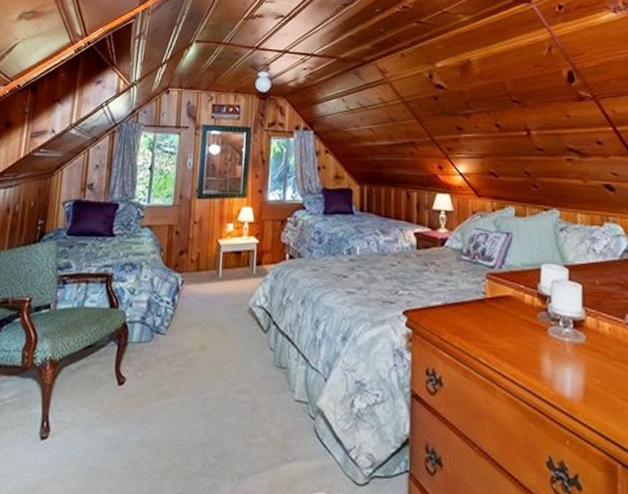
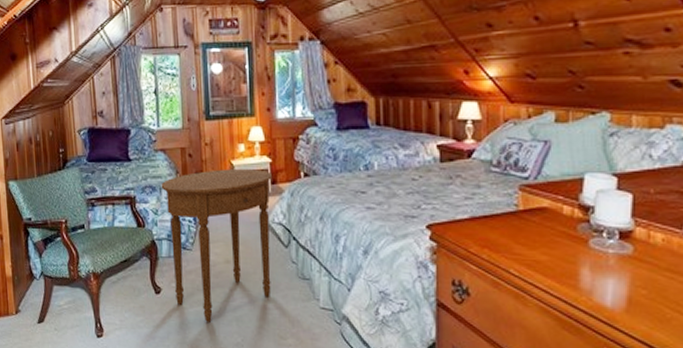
side table: none [140,248,258,419] -> present [161,169,272,322]

